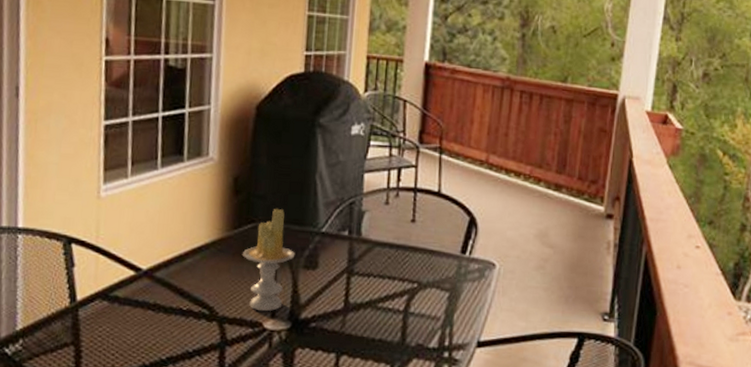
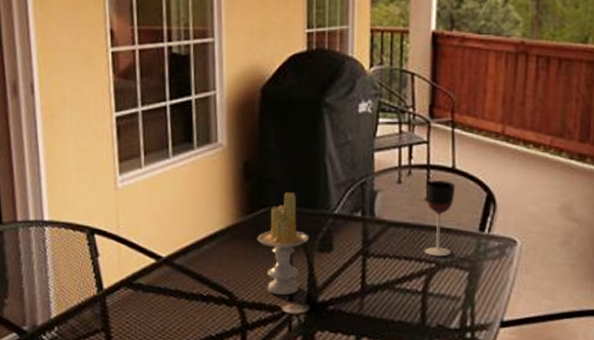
wineglass: none [407,203,440,277] -> present [424,180,455,257]

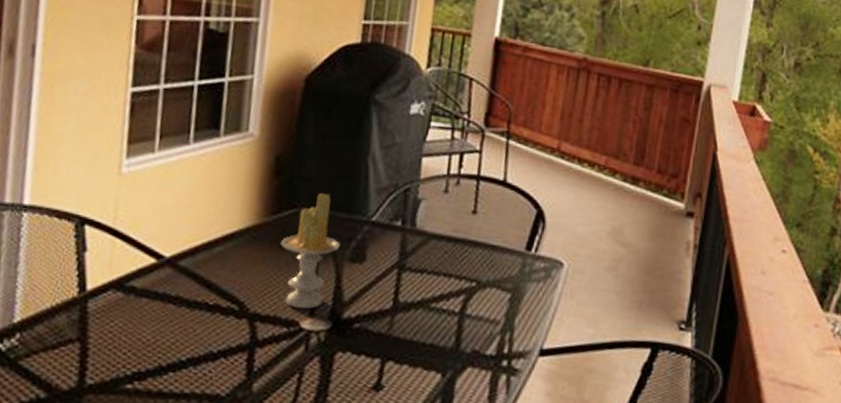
wineglass: present [424,180,455,257] -> none [465,192,505,275]

